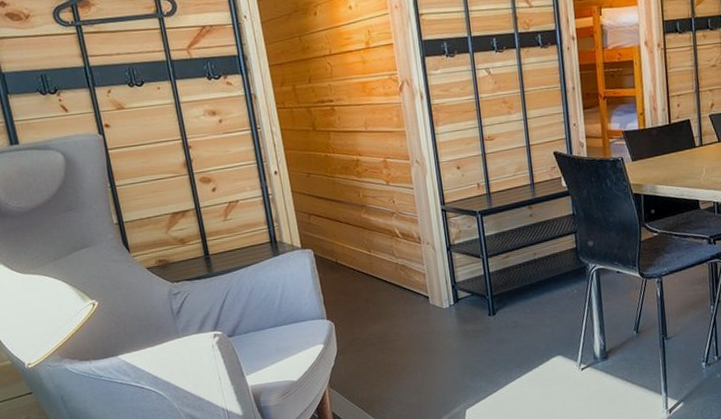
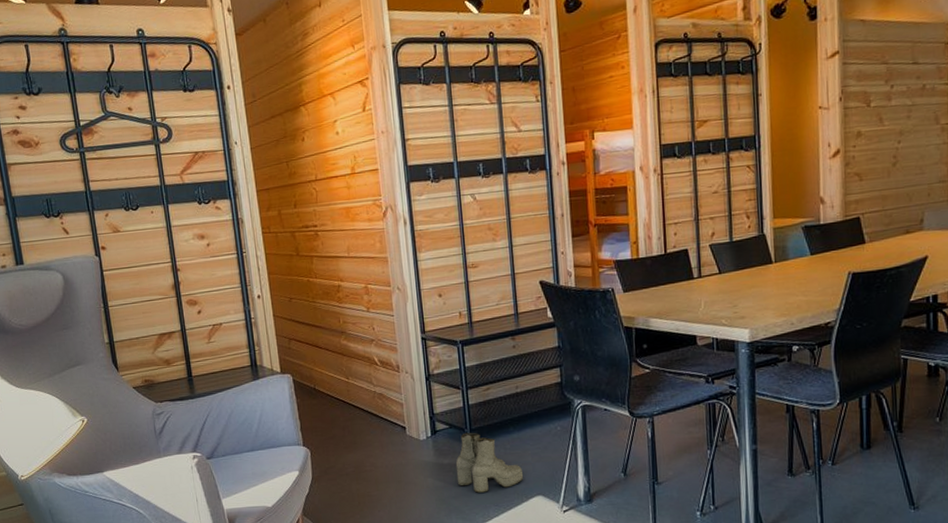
boots: none [478,299,544,356] -> present [455,432,524,493]

